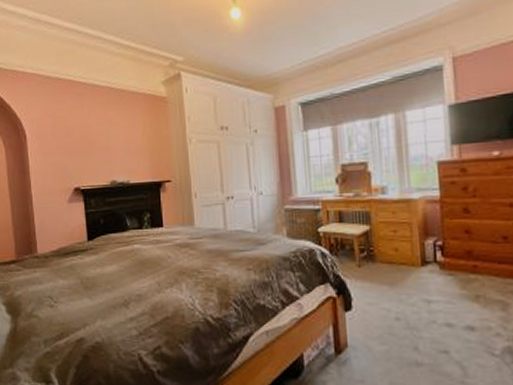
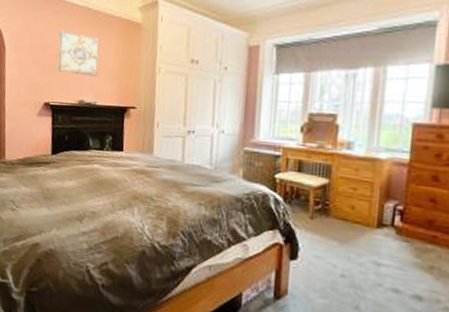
wall art: none [83,112,128,155] -> present [58,30,100,76]

